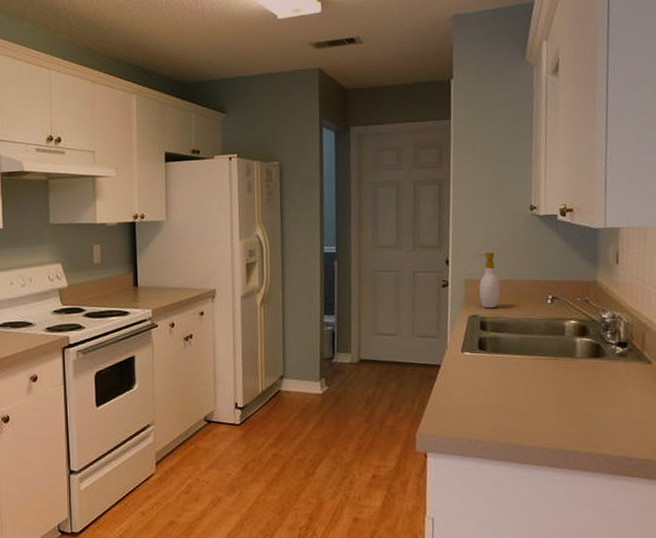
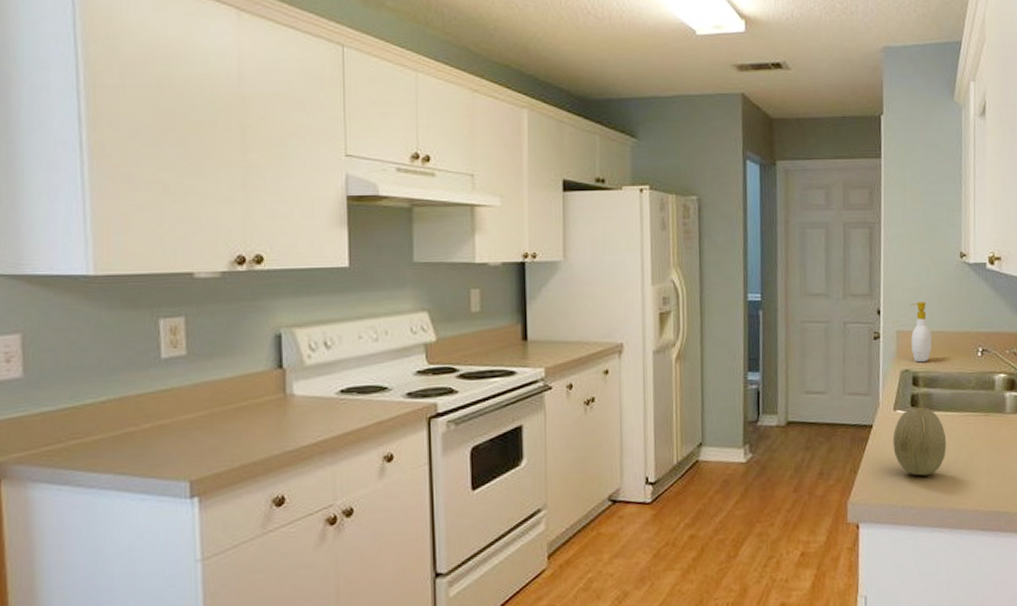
fruit: none [460,349,515,413] -> present [893,406,947,476]

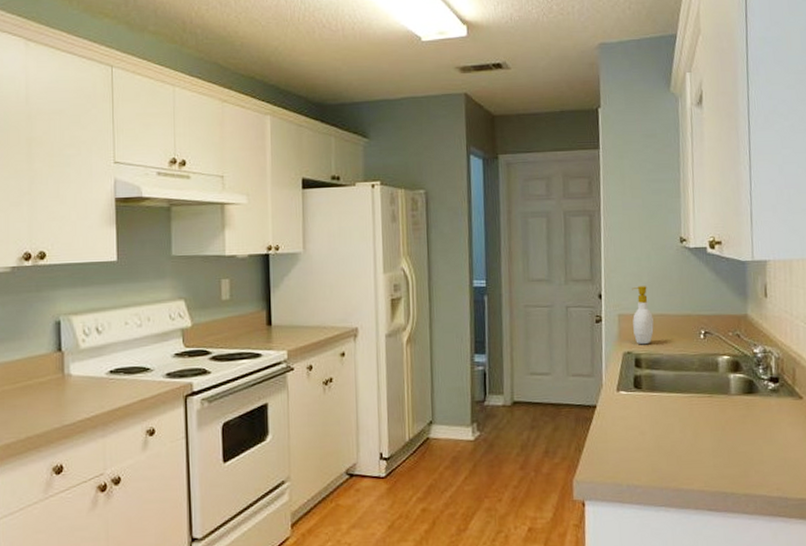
fruit: present [893,406,947,476] -> none [616,387,671,456]

